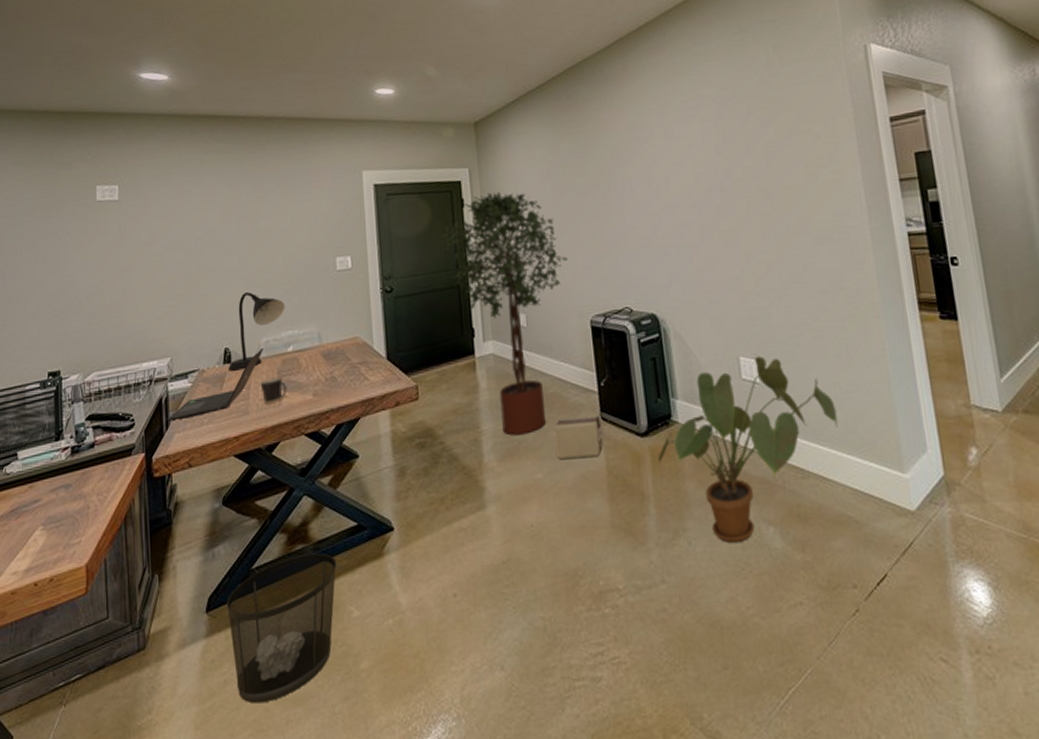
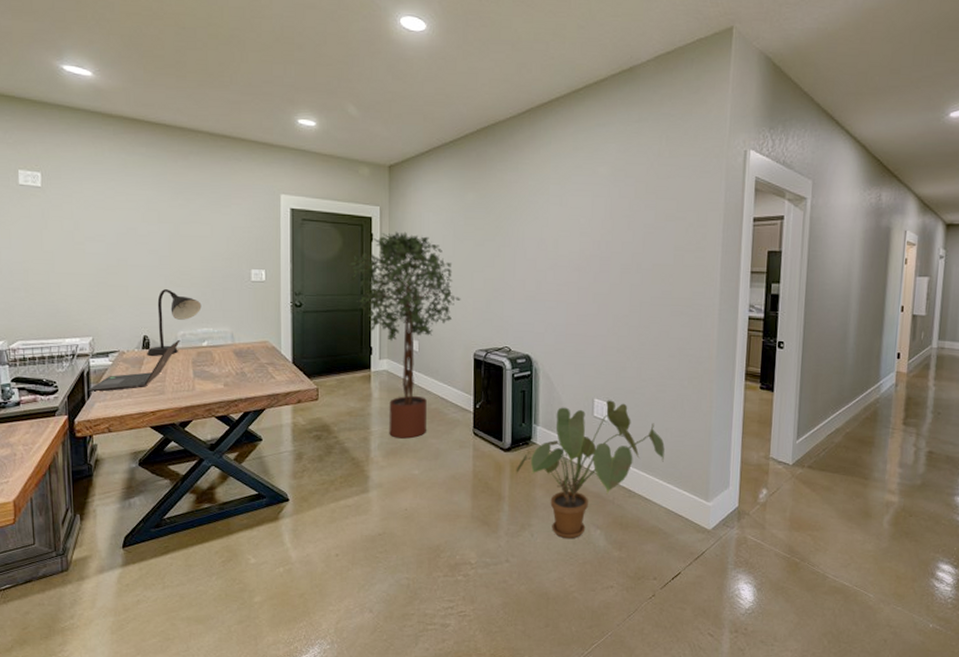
waste bin: present [227,552,337,704] -> none [141,511,238,619]
mug: present [260,377,287,404] -> none [176,366,200,388]
box: present [555,414,604,459] -> none [432,429,473,462]

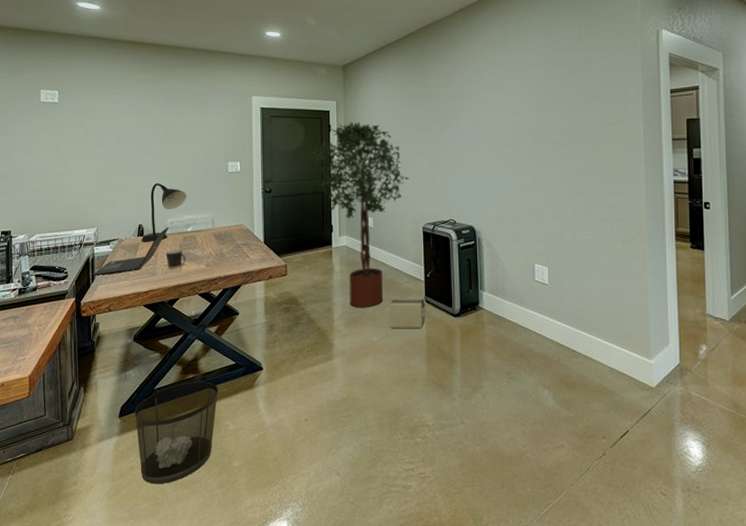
waste bin: none [141,511,238,619] -> present [135,381,219,484]
mug: none [176,366,200,388] -> present [165,250,186,269]
box: none [432,429,473,462] -> present [389,298,426,328]
house plant: present [516,400,665,538] -> none [466,265,604,399]

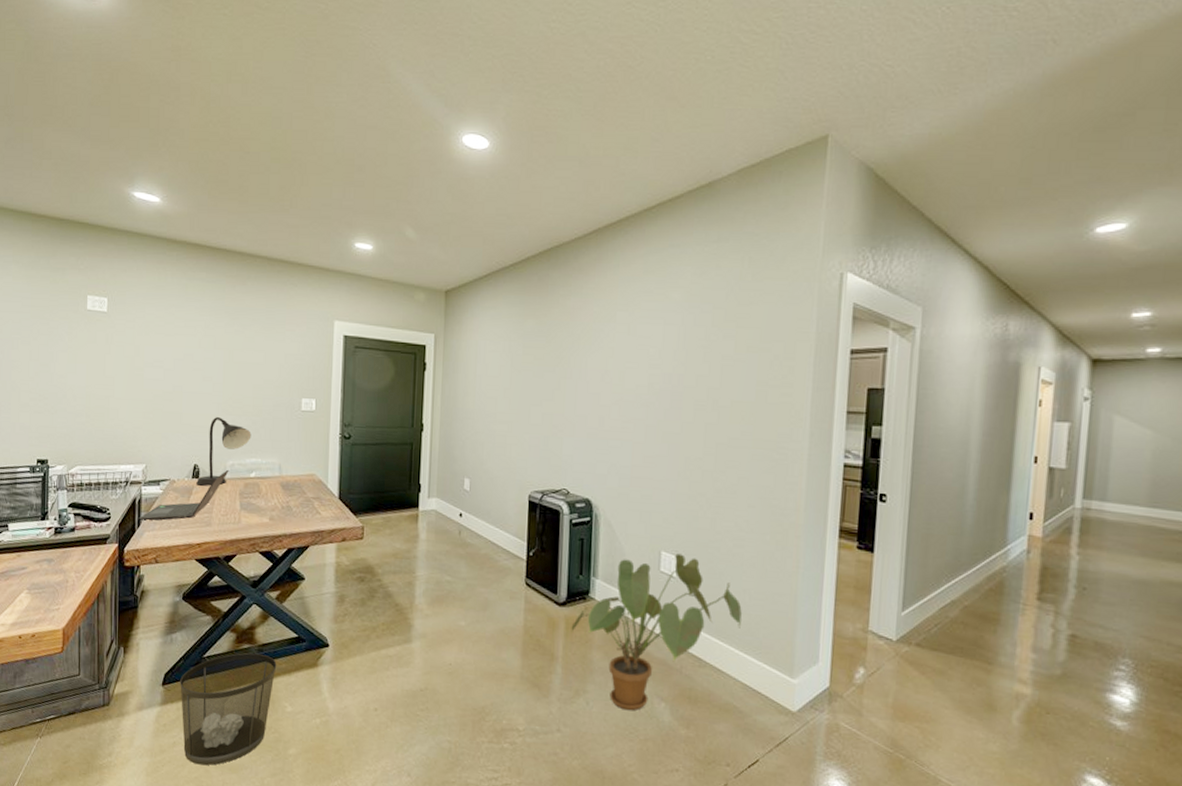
mug: present [165,250,186,269] -> none [223,497,247,520]
potted tree: present [310,121,409,308] -> none [399,360,517,586]
box: present [389,298,426,328] -> none [480,577,526,616]
house plant: none [466,265,604,399] -> present [571,553,742,710]

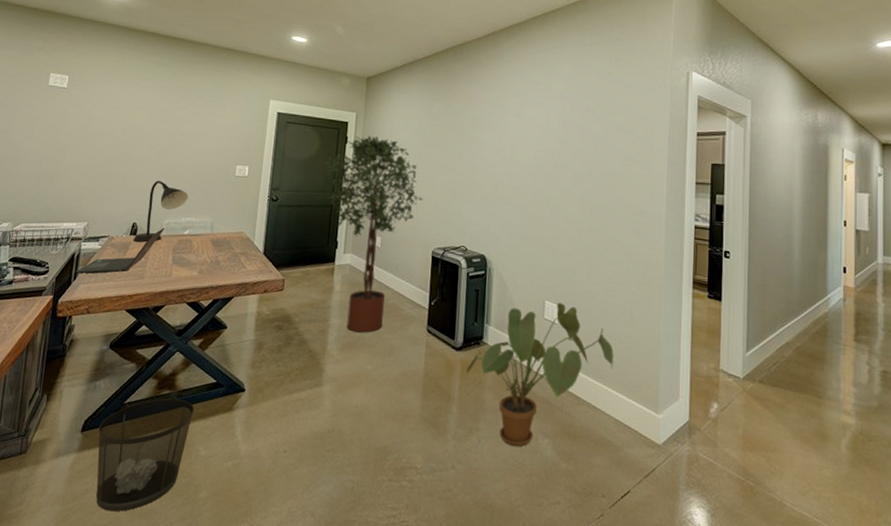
potted tree: none [399,360,517,586] -> present [323,135,423,333]

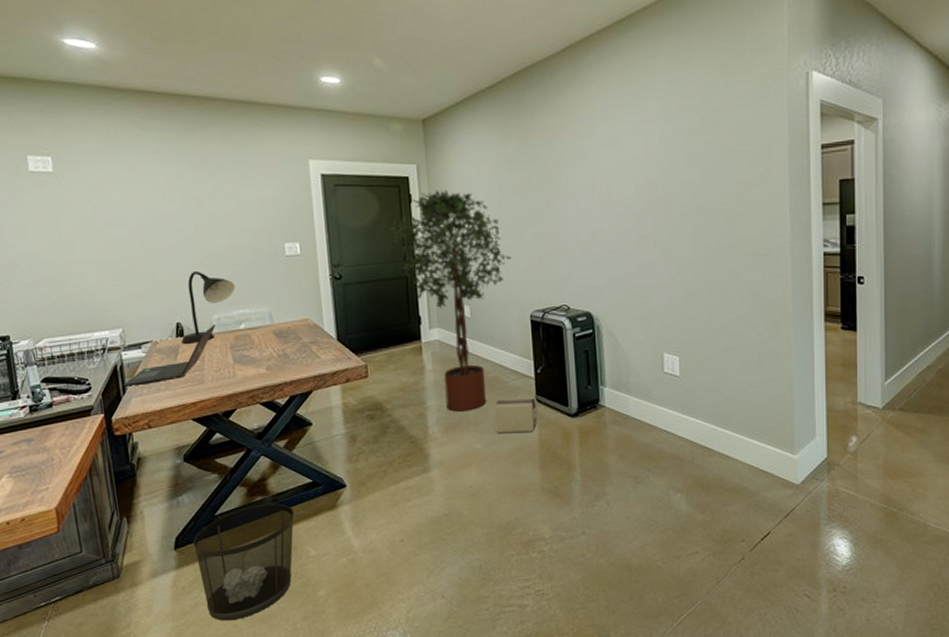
box: none [386,324,427,360] -> present [494,397,538,433]
house plant: present [466,302,614,447] -> none [585,353,743,505]

